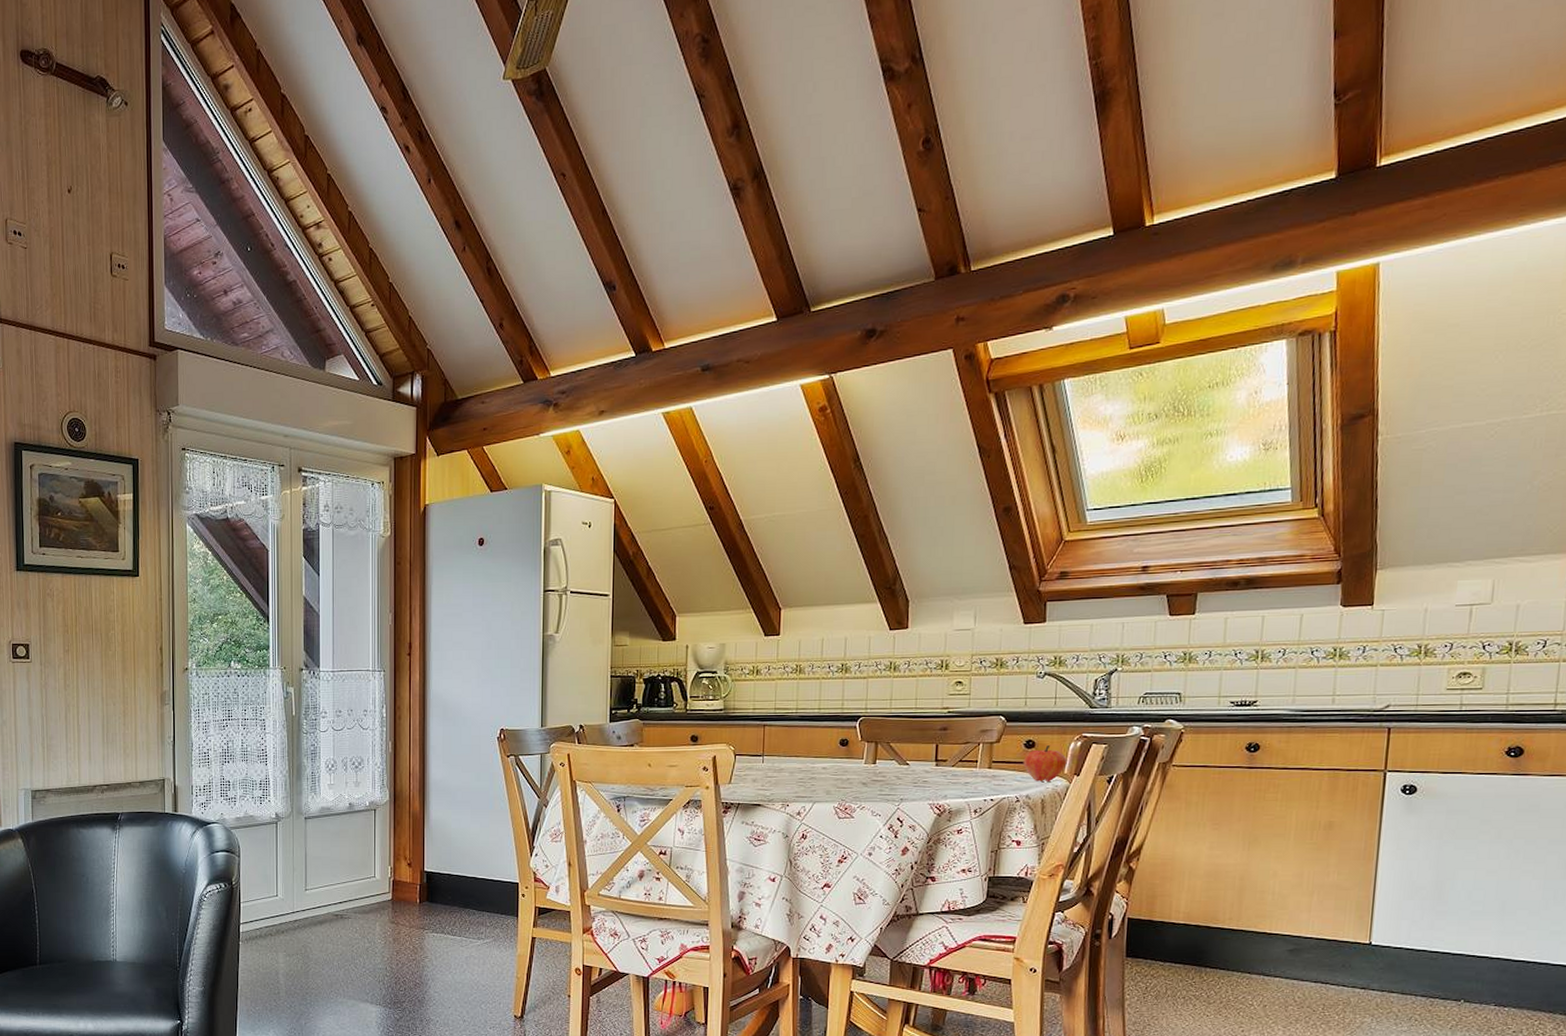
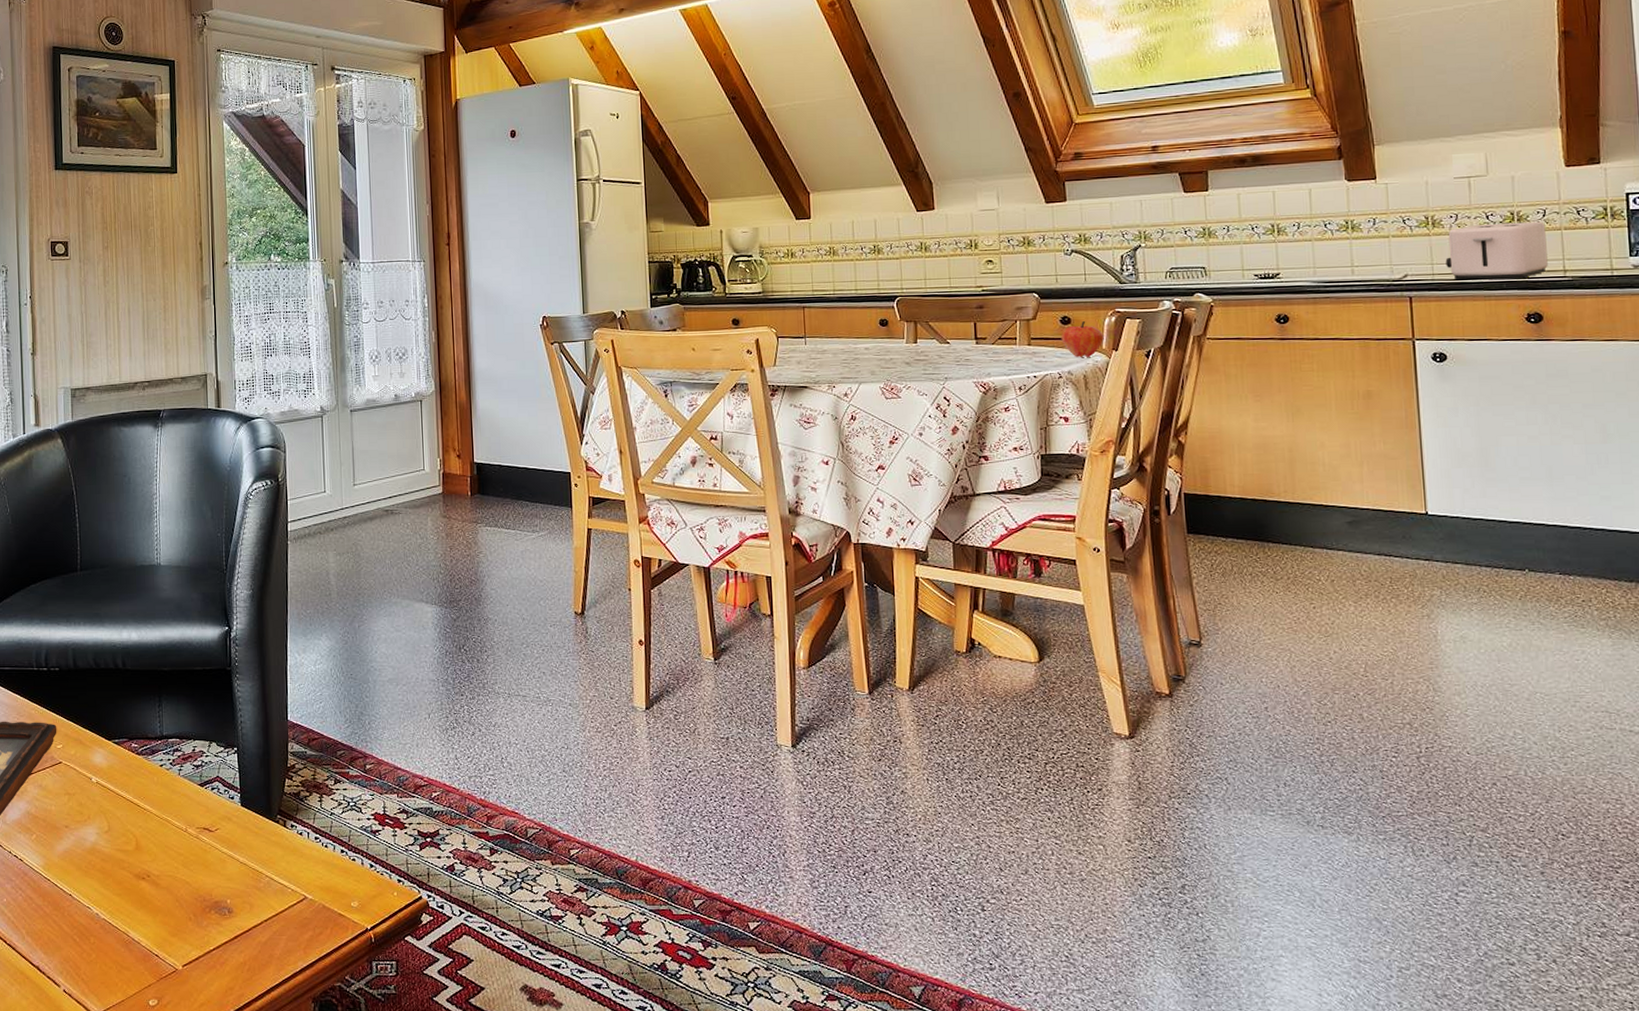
toaster: none [1431,652,1544,712] -> present [1445,221,1548,281]

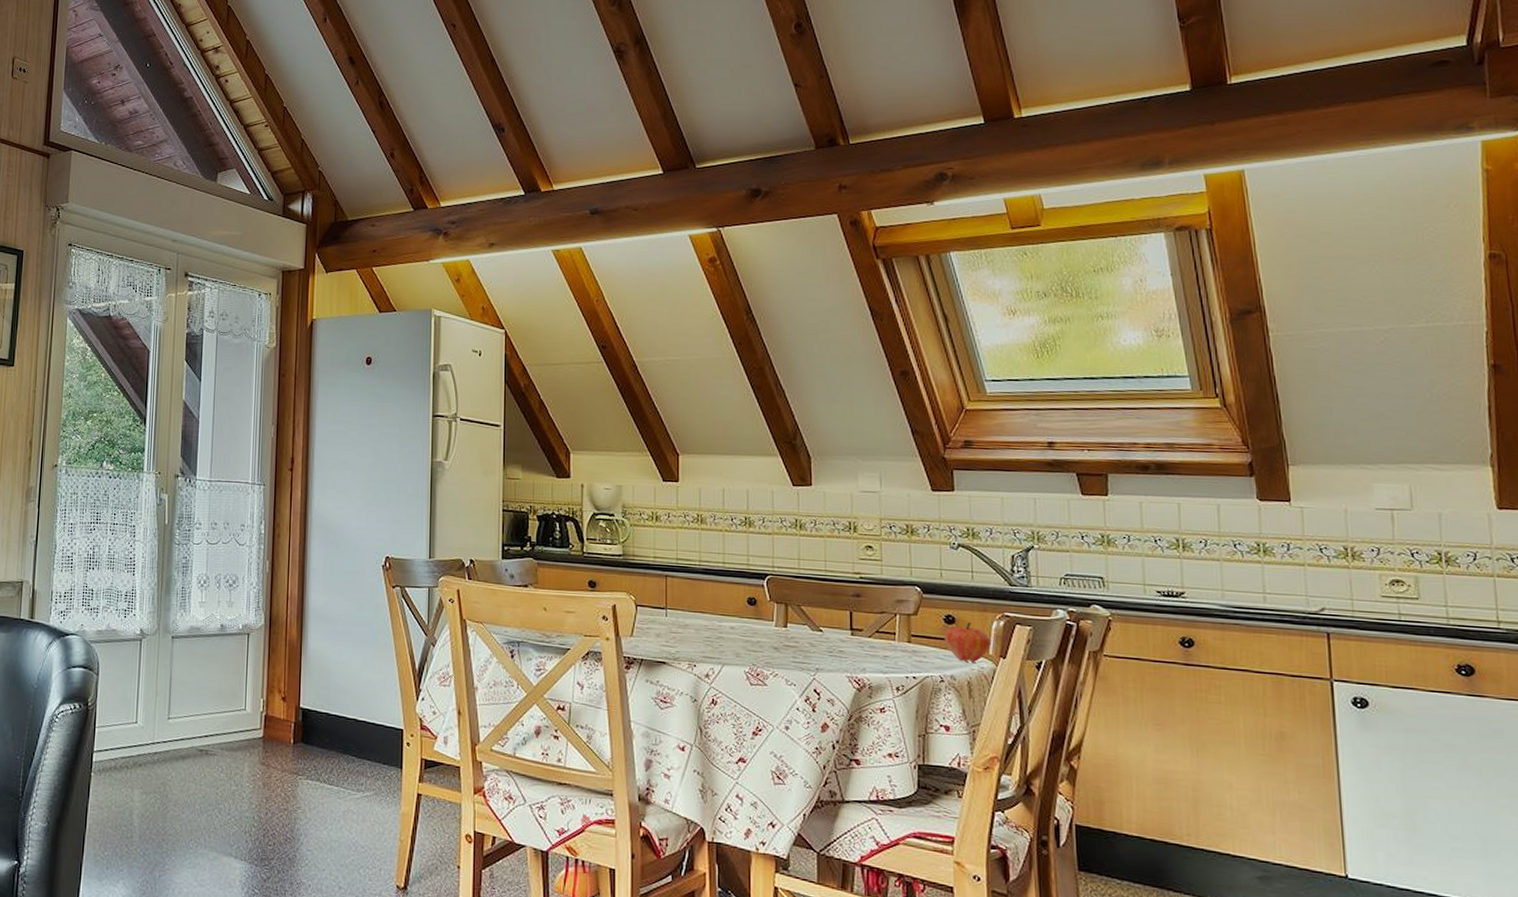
toaster: present [1445,221,1548,281] -> none [1366,561,1480,626]

